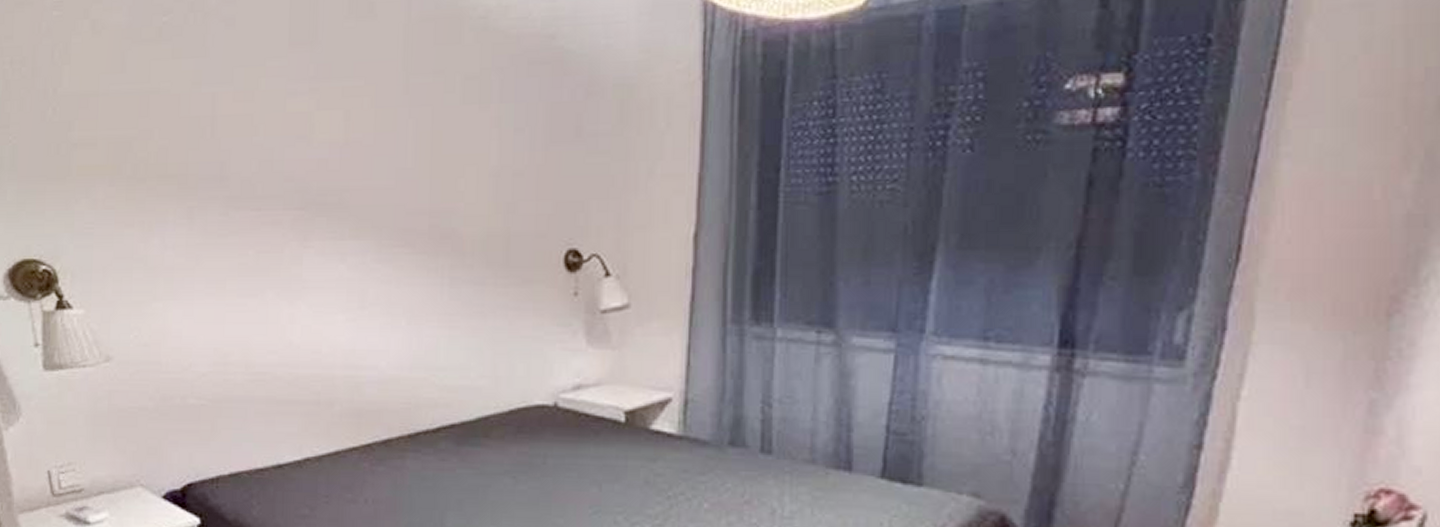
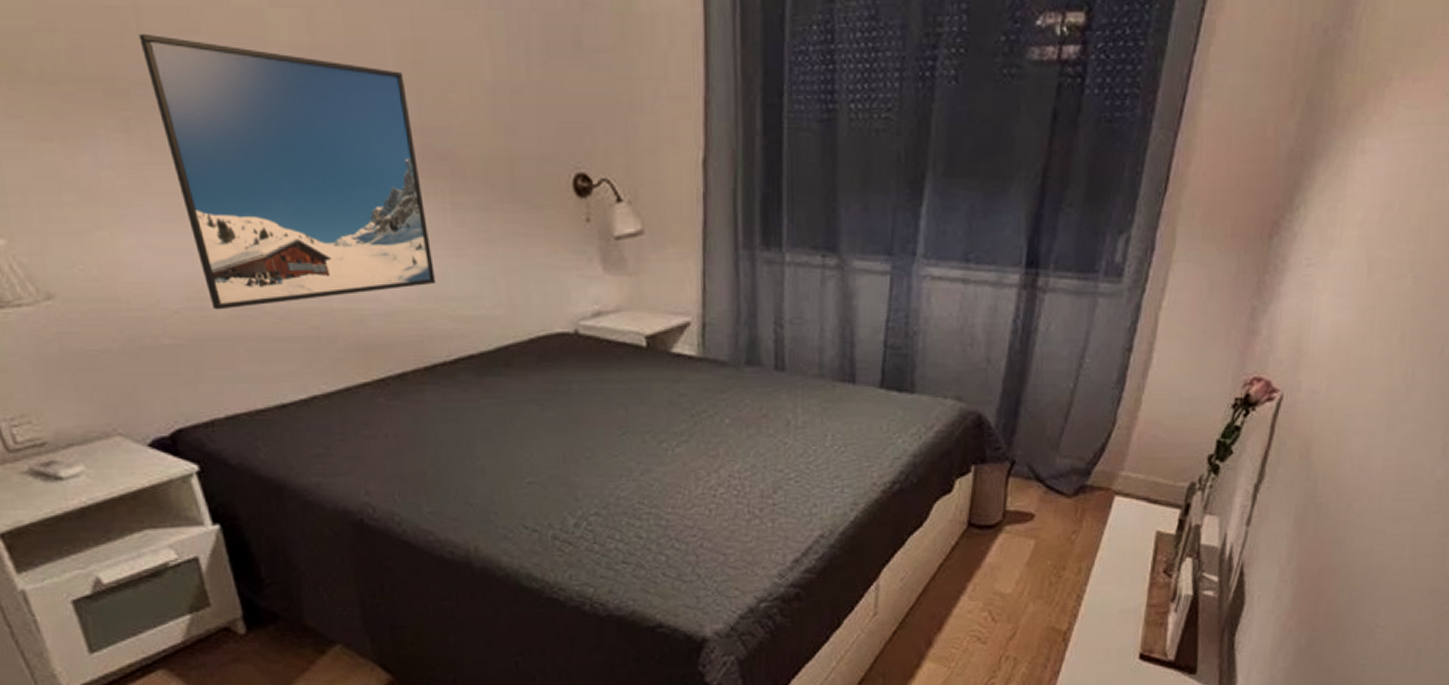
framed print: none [211,137,428,374] -> present [139,33,436,310]

